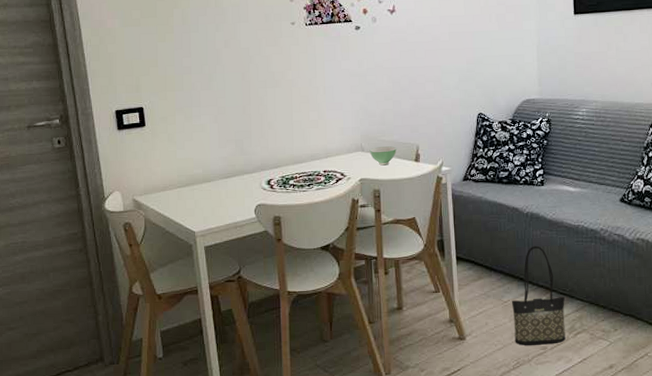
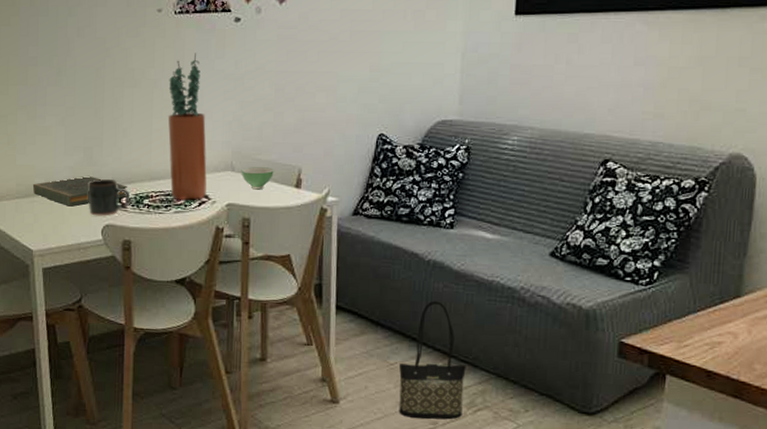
book: none [192,163,275,191] -> present [32,175,127,207]
mug: none [240,165,278,198] -> present [87,179,131,216]
vase: none [304,56,343,178] -> present [167,53,207,200]

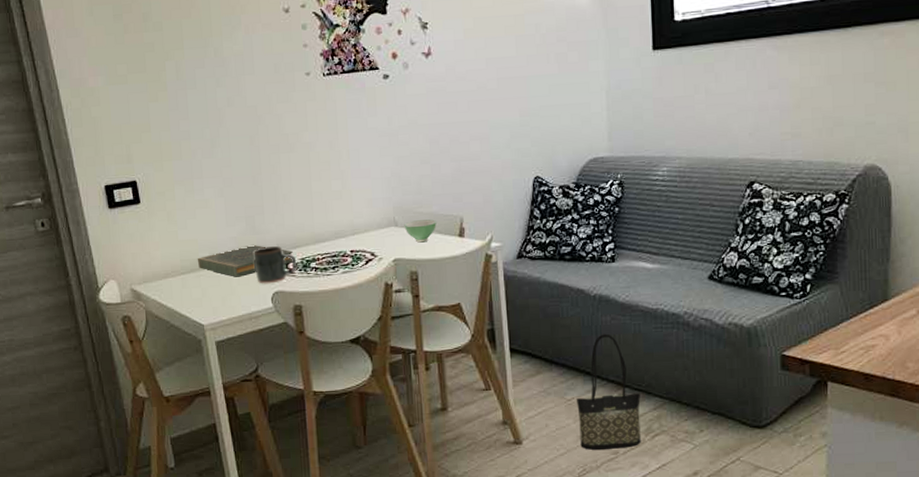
vase: present [167,53,207,200] -> none [324,113,373,260]

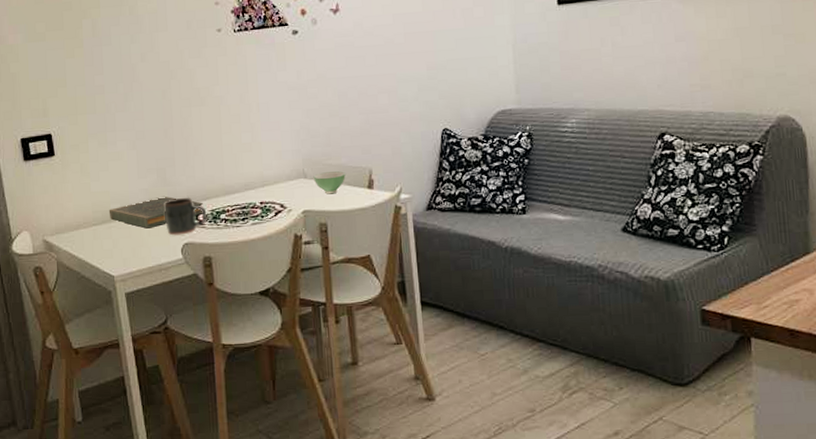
tote bag: present [576,333,641,450] -> none [489,286,558,407]

